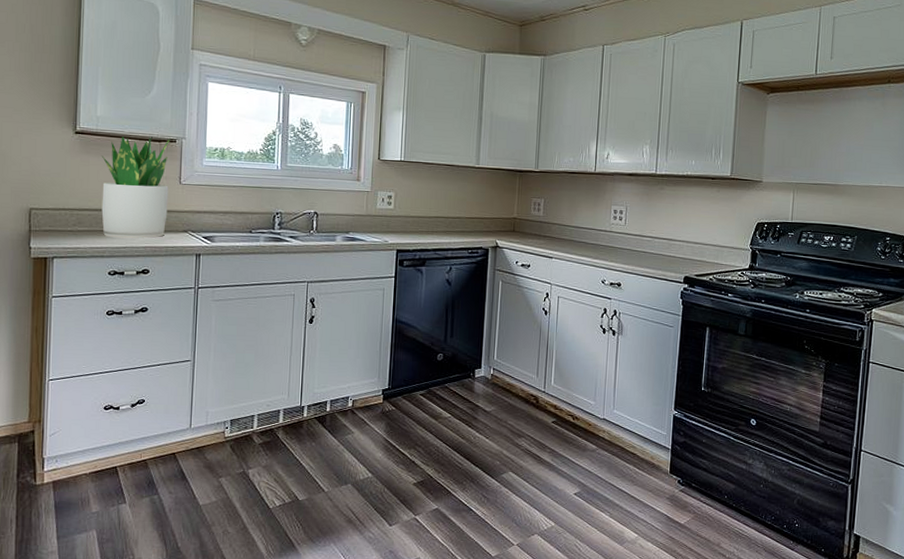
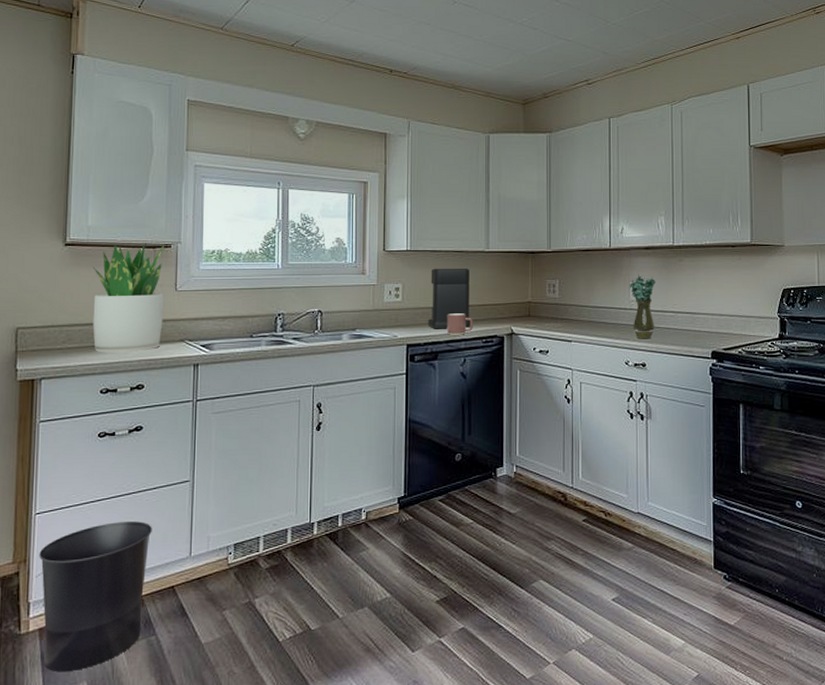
waste bin: none [52,392,156,520] -> present [39,521,152,671]
coffee maker: none [417,179,459,238] -> present [428,268,470,329]
mug: none [434,223,460,245] -> present [446,313,473,335]
vase: none [611,199,636,261] -> present [630,274,656,339]

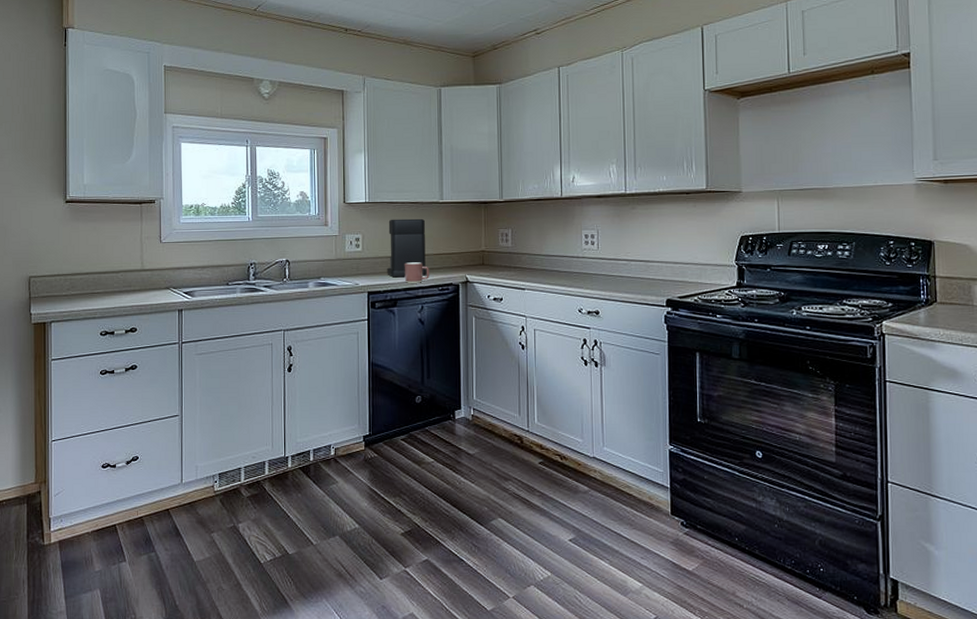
waste bin: present [39,521,152,671] -> none [56,449,149,579]
planter: present [92,243,165,353] -> none [89,199,151,299]
vase: present [630,274,656,339] -> none [582,223,608,287]

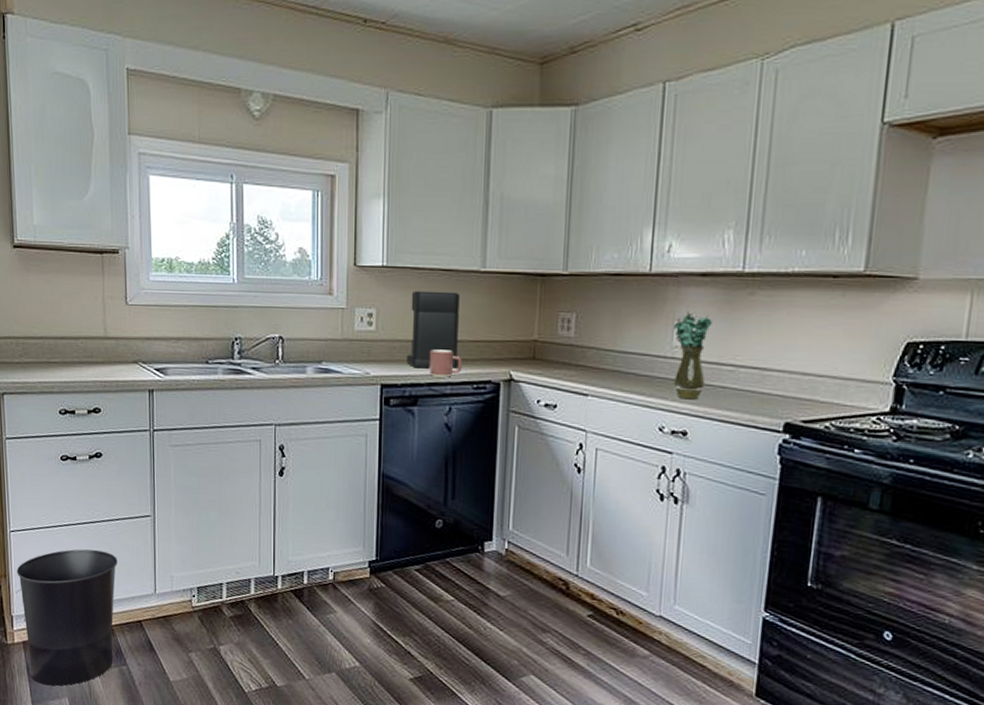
waste bin: none [56,449,149,579] -> present [16,549,118,686]
vase: none [582,223,608,287] -> present [673,311,712,400]

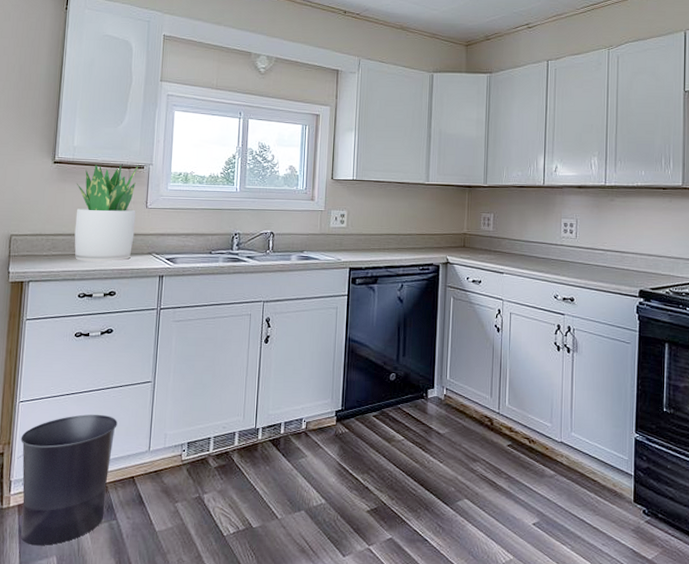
planter: none [41,247,115,372] -> present [74,163,139,262]
coffee maker: present [407,290,460,369] -> none [369,197,410,255]
mug: present [428,349,462,377] -> none [386,241,411,262]
vase: present [673,311,712,400] -> none [561,212,587,275]

